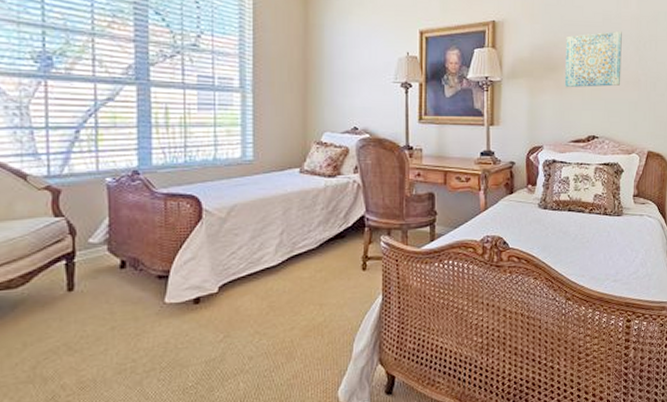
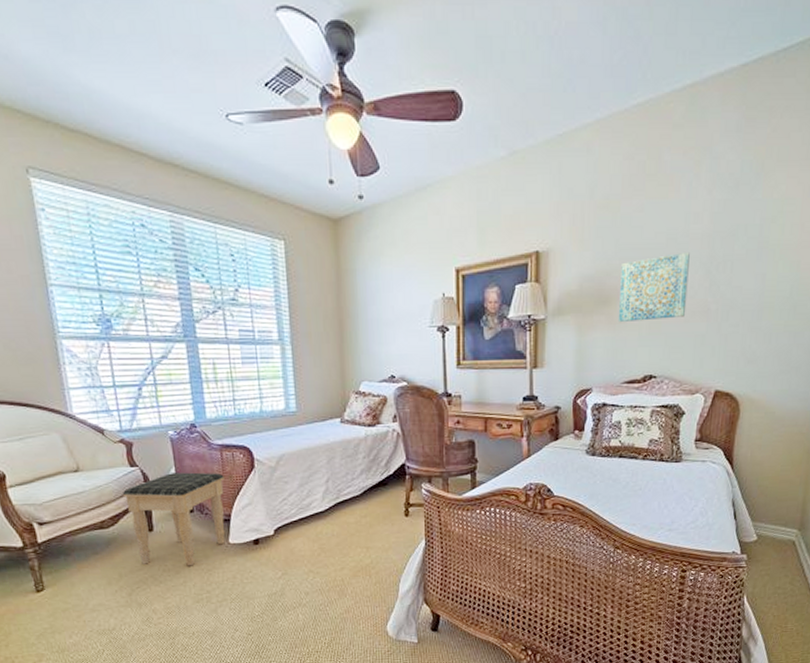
footstool: none [40,223,166,331] -> present [122,472,225,566]

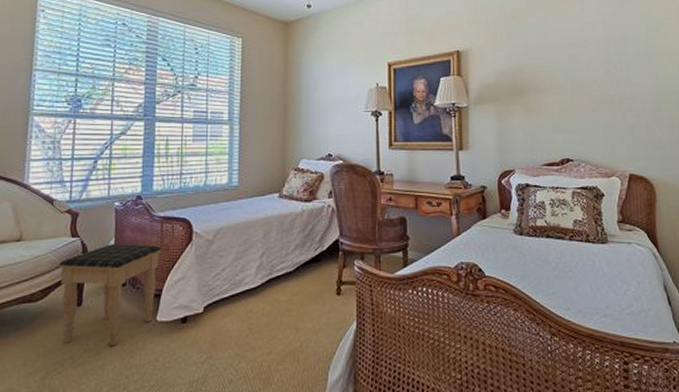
wall art: present [618,251,690,323] -> none [531,53,593,112]

